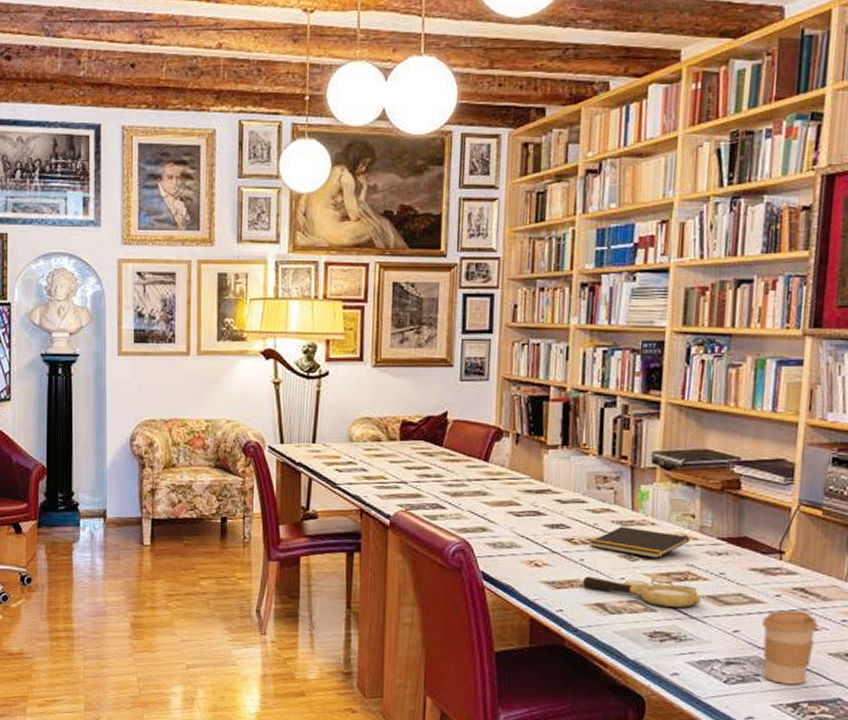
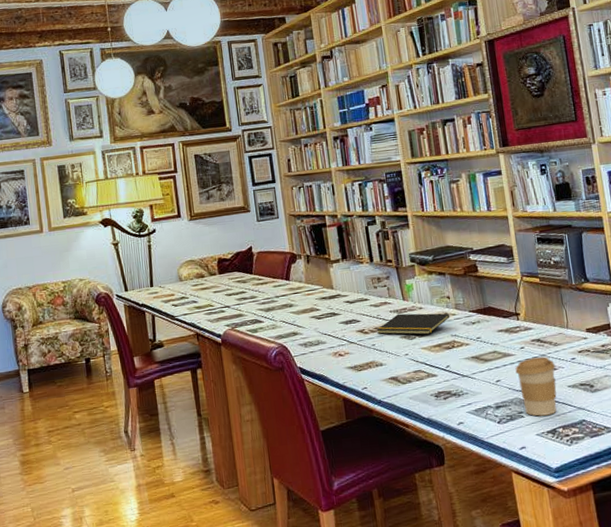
magnifying glass: present [583,576,701,608] -> none [377,348,468,371]

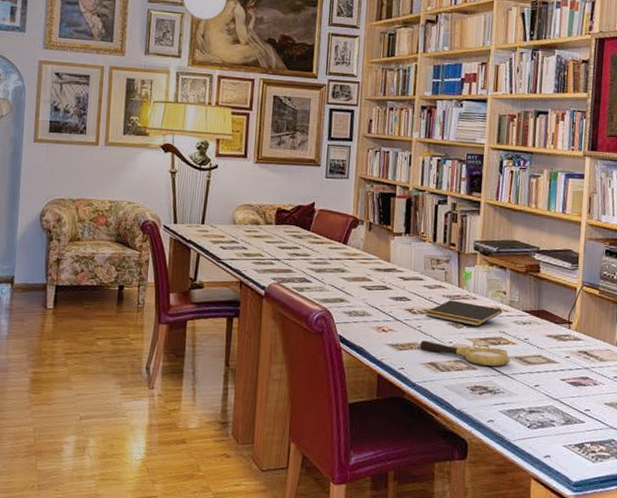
magnifying glass: none [377,348,468,371] -> present [420,340,510,366]
coffee cup: present [515,356,557,417] -> none [556,369,596,429]

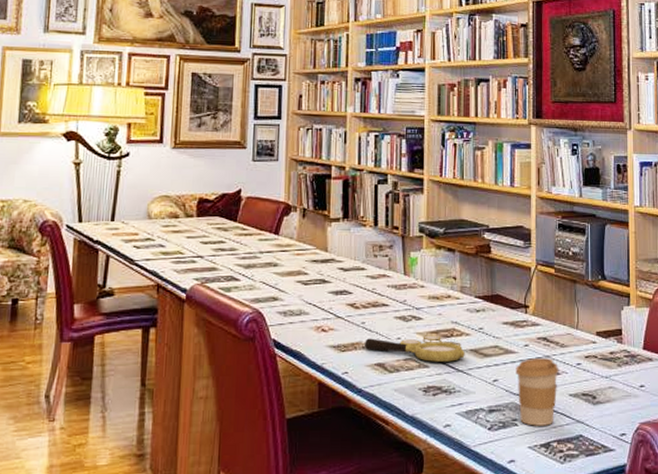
notepad: present [426,300,502,326] -> none [370,290,453,318]
coffee cup: none [556,369,596,429] -> present [516,358,558,426]

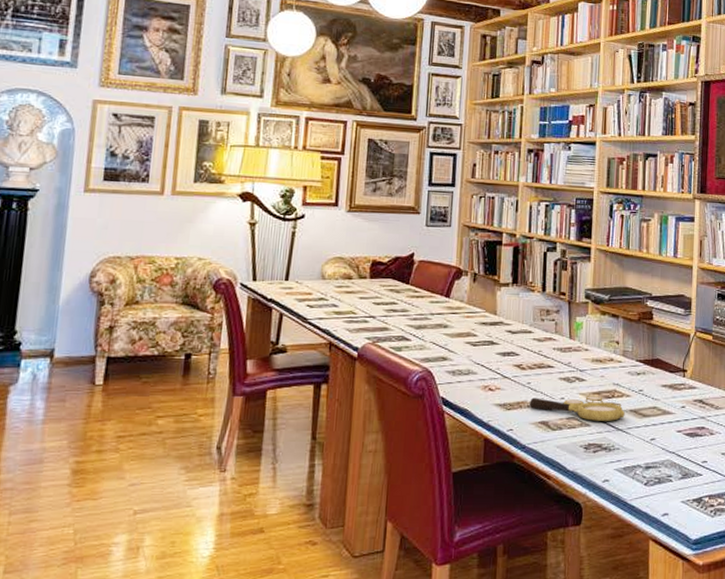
coffee cup: present [516,358,558,426] -> none [672,419,712,482]

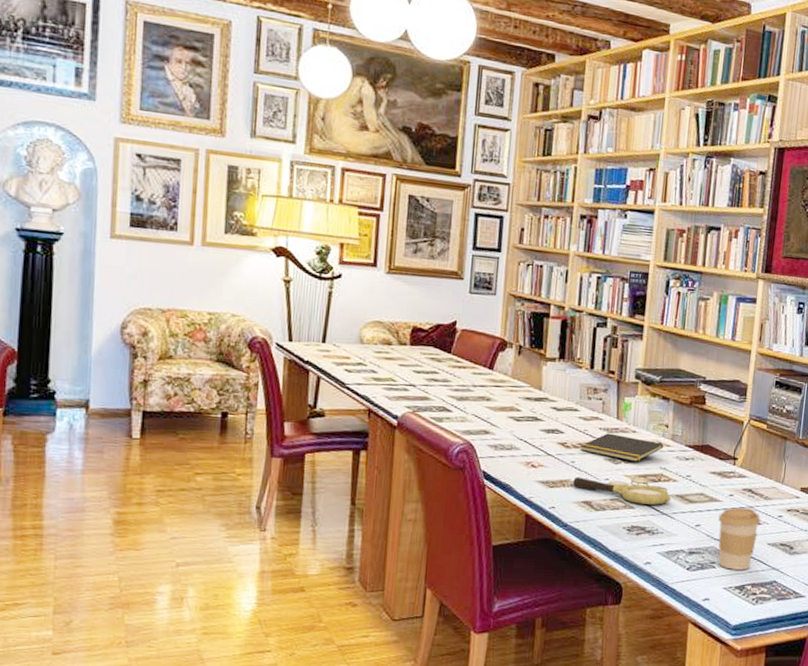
notepad: none [535,353,616,380] -> present [580,433,664,462]
coffee cup: none [672,419,712,482] -> present [718,507,760,570]

